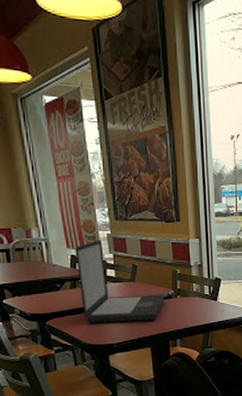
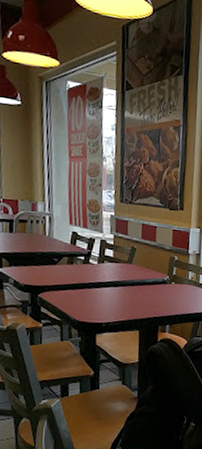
laptop: present [75,239,165,323] -> none [76,219,160,304]

